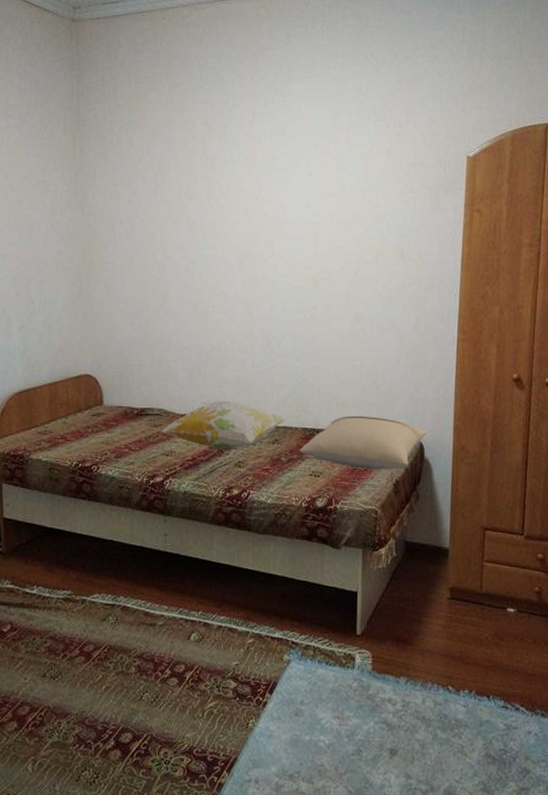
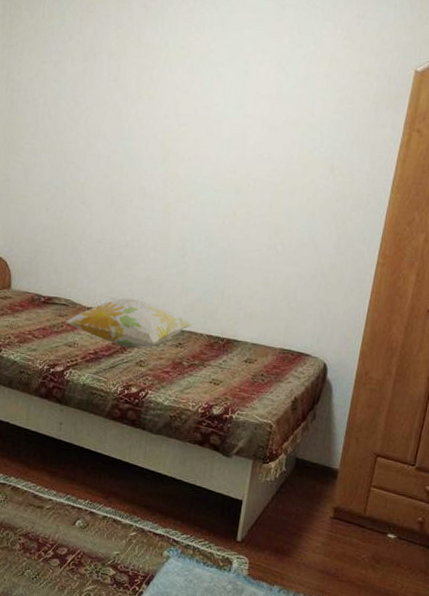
pillow: present [300,415,427,470] -> none [202,327,333,387]

